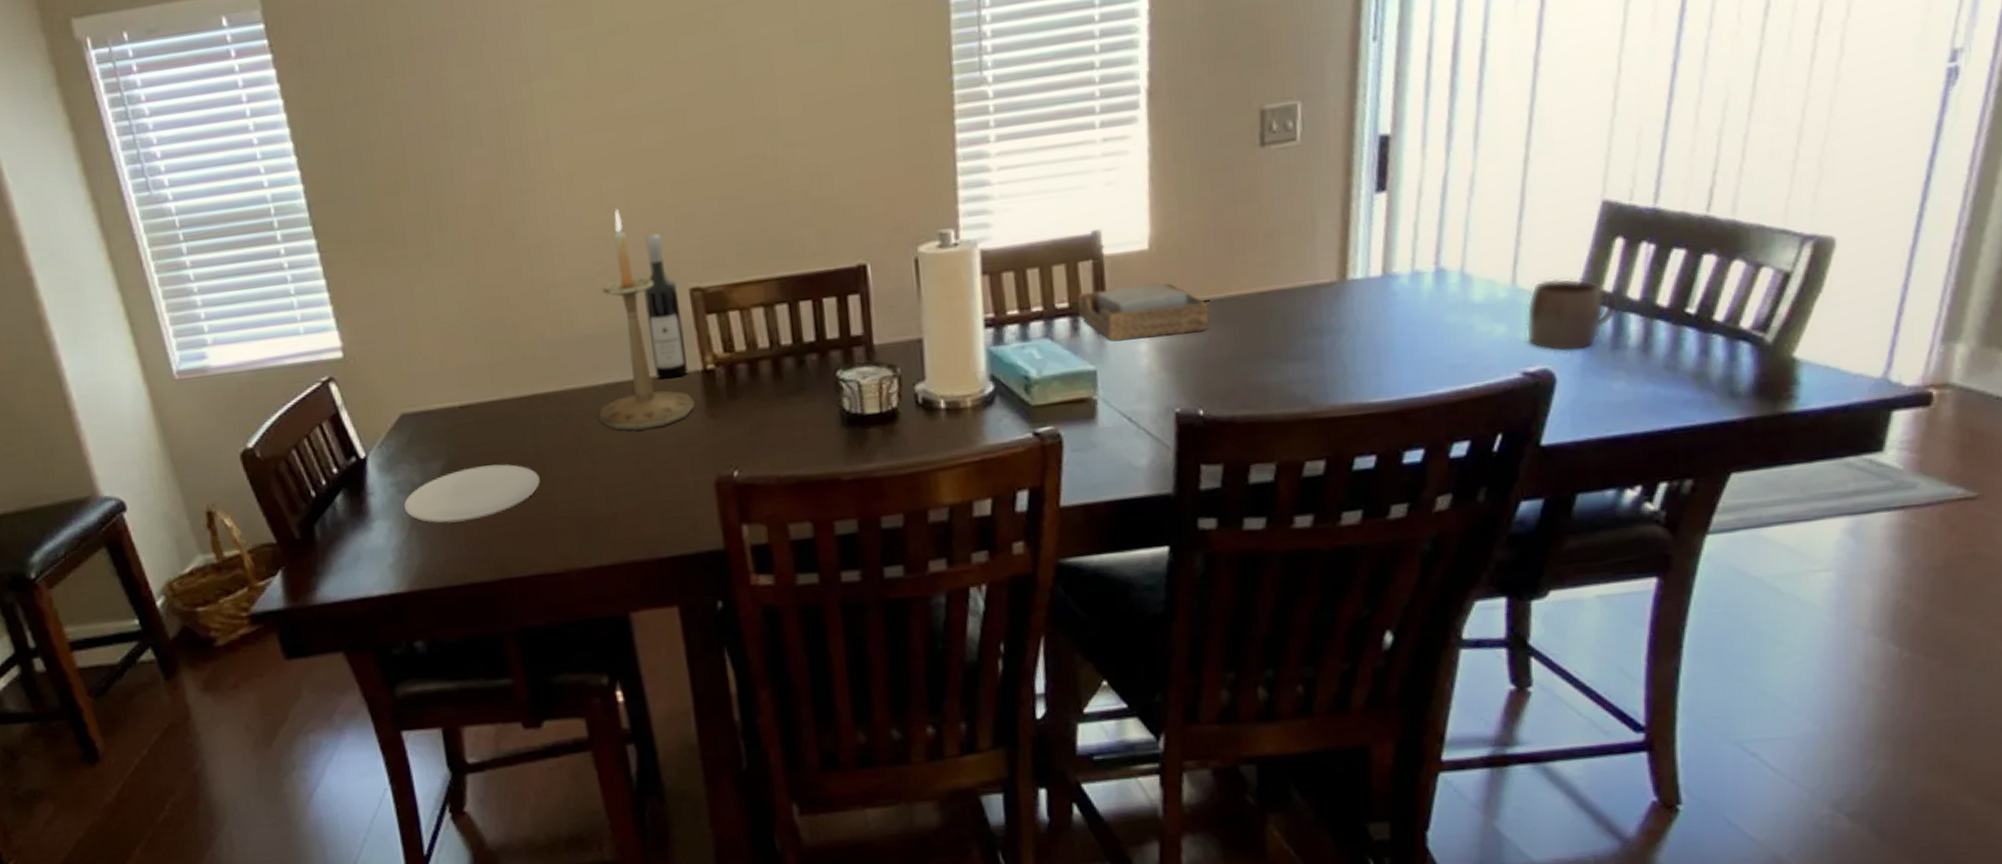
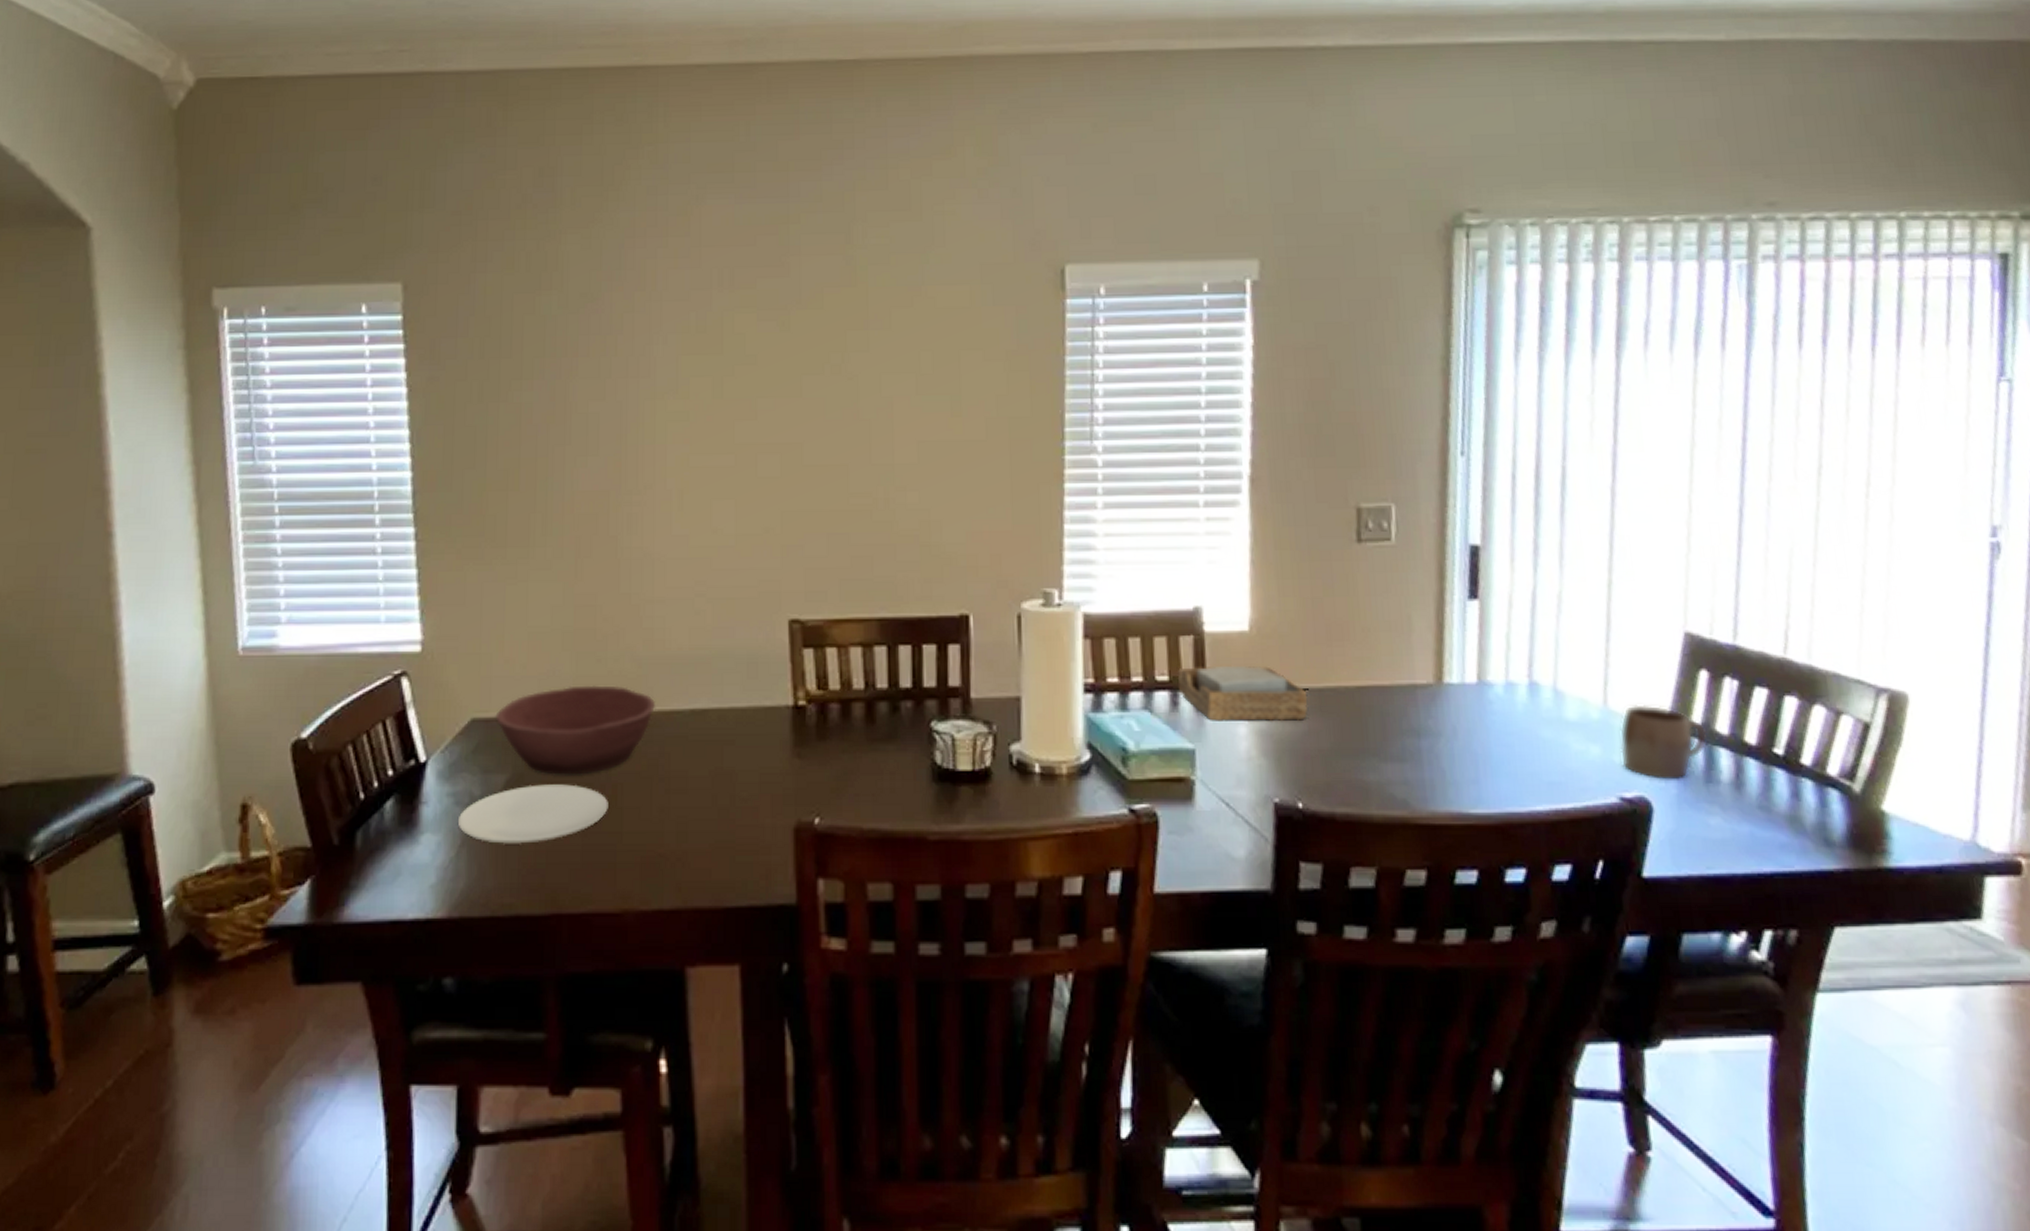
bowl: none [422,369,572,458] -> present [495,685,656,775]
candlestick: present [598,208,696,431] -> none [679,531,782,762]
bottle: present [644,233,689,381] -> none [742,561,779,712]

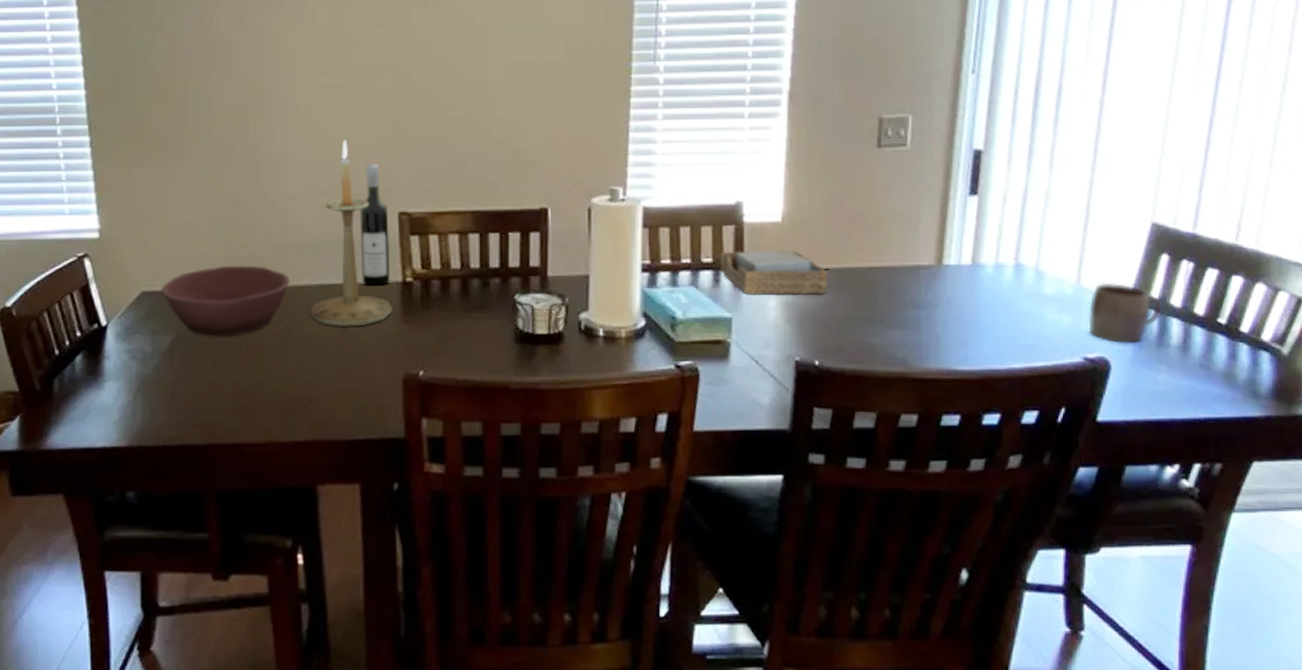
plate: present [457,784,608,844] -> none [133,344,253,390]
candlestick: none [679,531,782,762] -> present [310,139,393,327]
bottle: none [742,561,779,712] -> present [360,164,391,287]

